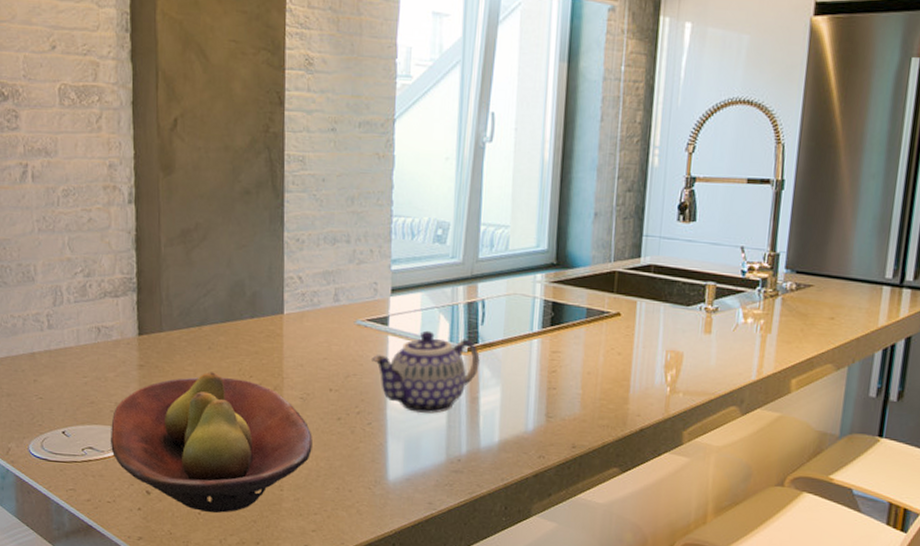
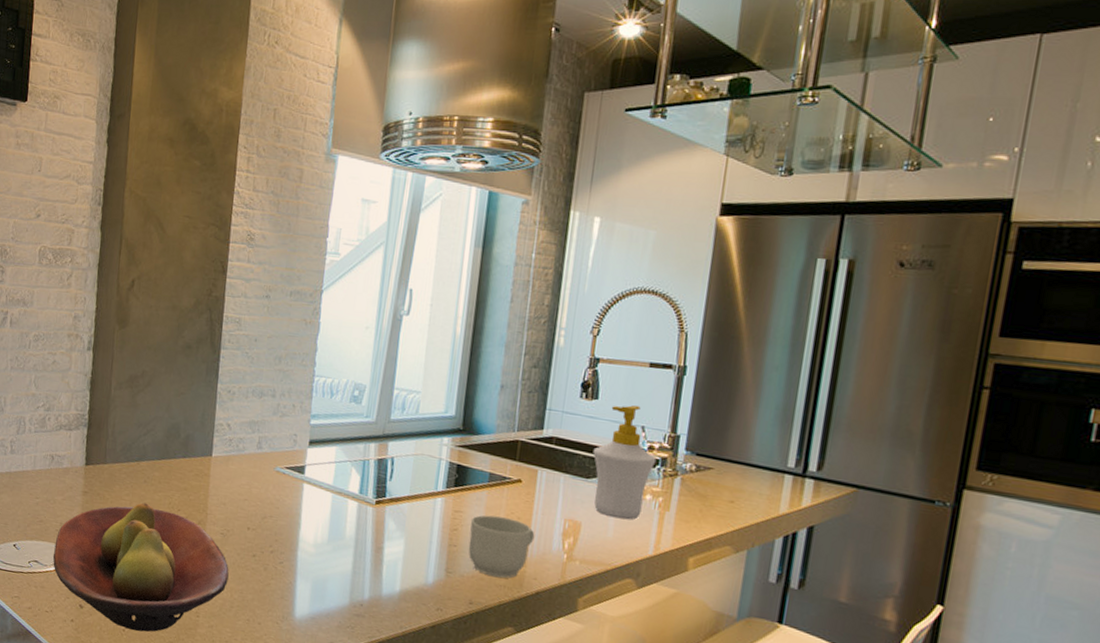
teapot: present [372,330,480,414] -> none [287,481,387,559]
mug: none [568,353,637,418] -> present [468,515,535,579]
soap bottle: none [692,225,757,346] -> present [593,405,657,520]

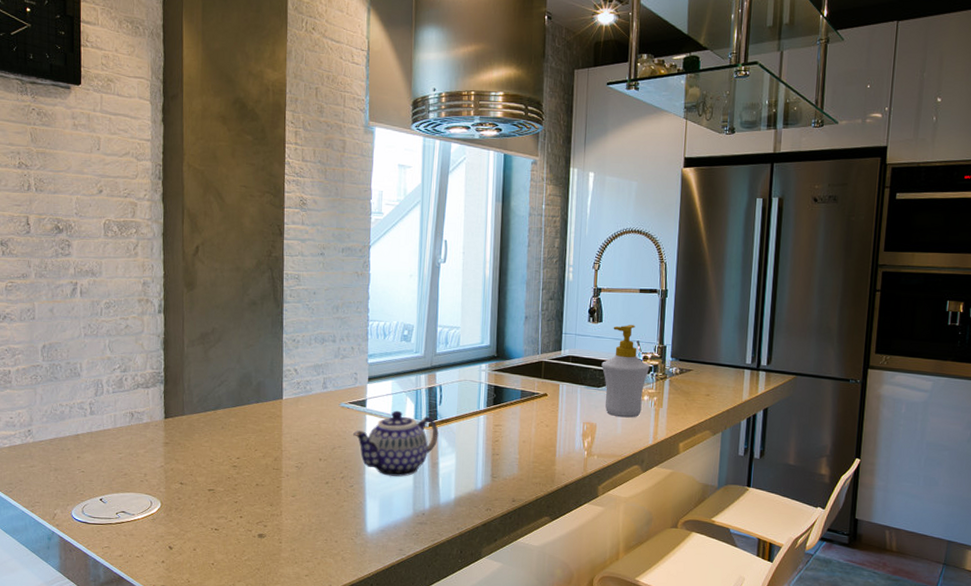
fruit bowl: present [53,502,229,632] -> none [140,447,306,563]
teapot: none [287,481,387,559] -> present [353,410,439,477]
mug: present [468,515,535,579] -> none [508,426,561,477]

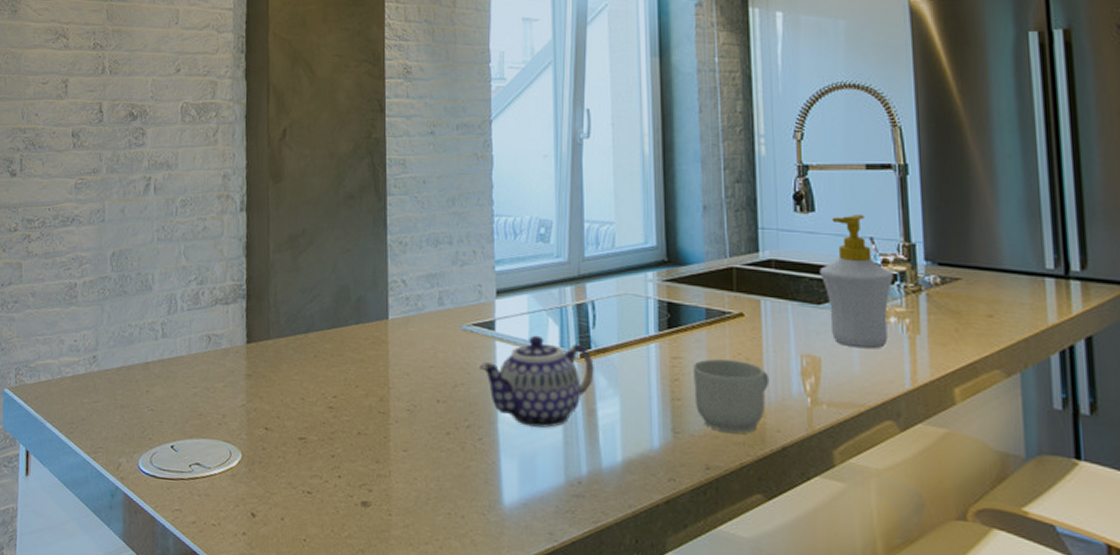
mug: none [508,426,561,477] -> present [694,359,770,434]

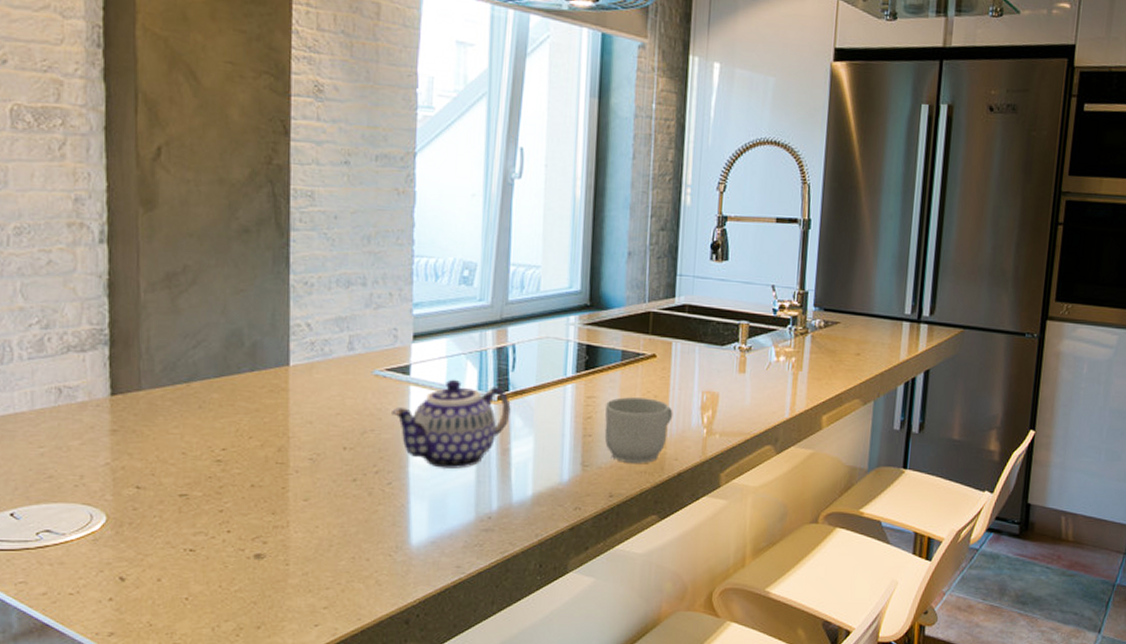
soap bottle: present [819,215,894,349] -> none [726,264,788,385]

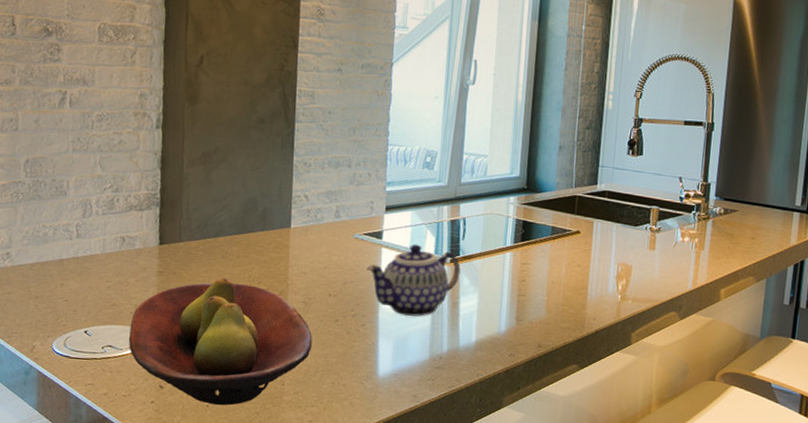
fruit bowl: none [74,434,324,597] -> present [129,278,312,406]
mug: present [604,397,673,464] -> none [535,265,593,321]

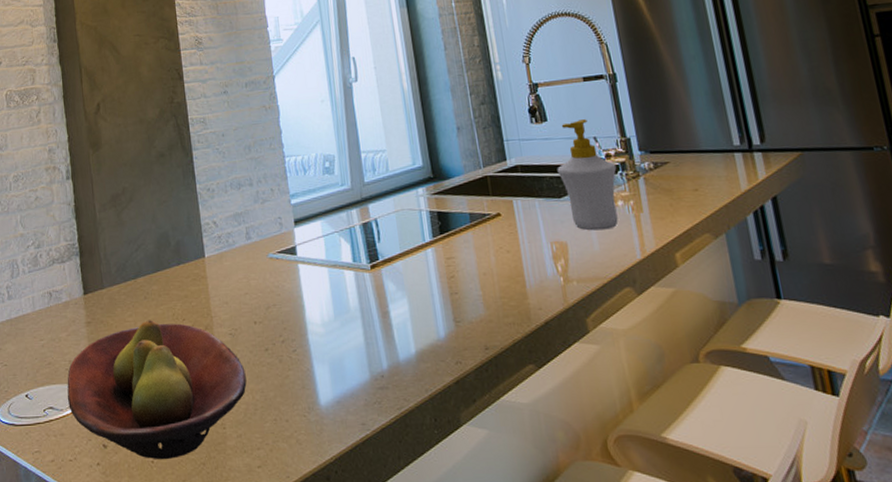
teapot: present [367,244,461,317] -> none [287,254,384,334]
soap bottle: none [639,159,692,260] -> present [557,119,619,231]

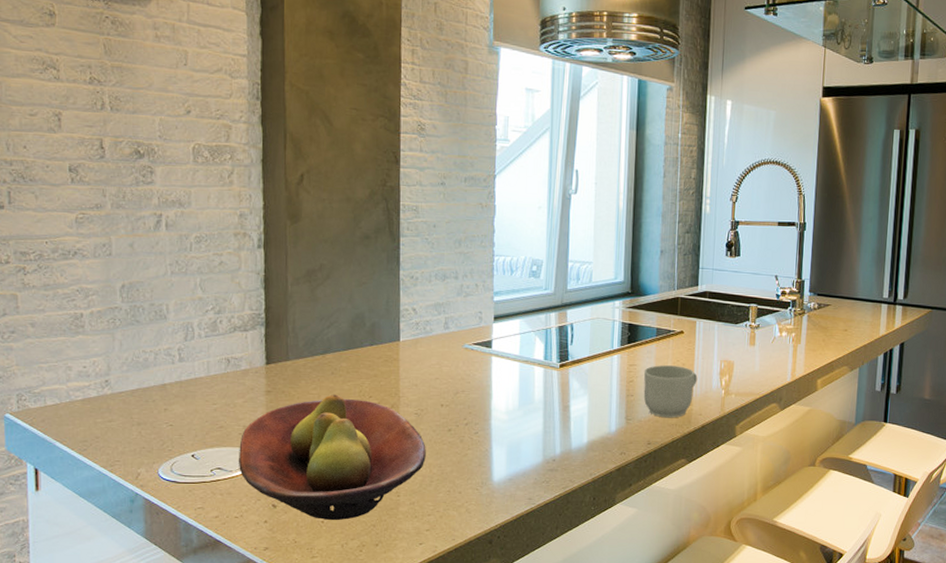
mug: none [465,253,529,317] -> present [643,365,698,418]
soap bottle: present [557,119,619,231] -> none [739,259,788,355]

